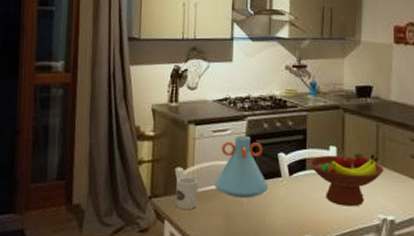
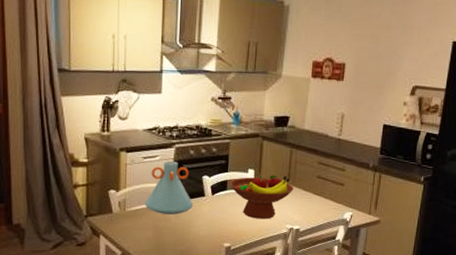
mug: present [176,177,198,209] -> none [110,198,130,225]

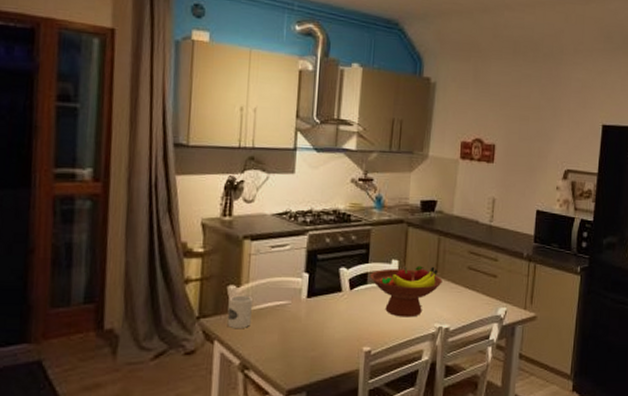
mug: none [110,198,130,225] -> present [227,295,252,328]
vase: present [144,160,194,215] -> none [270,250,329,314]

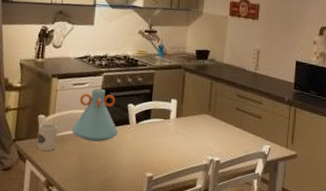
vase: none [270,250,329,314] -> present [71,88,119,142]
fruit bowl: present [370,265,443,318] -> none [153,105,214,150]

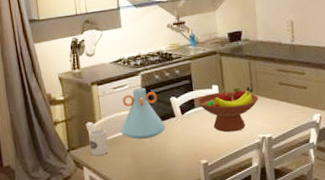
fruit bowl: none [153,105,214,150] -> present [196,86,259,133]

